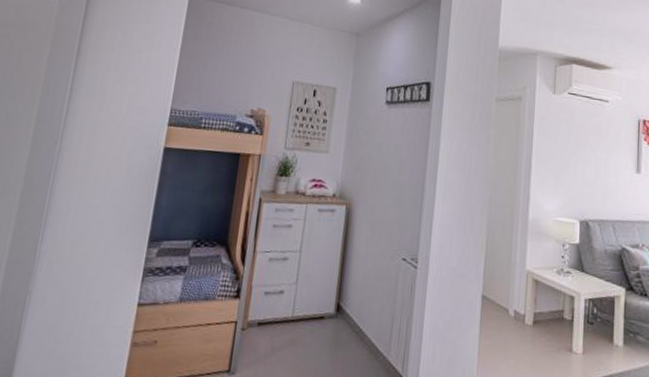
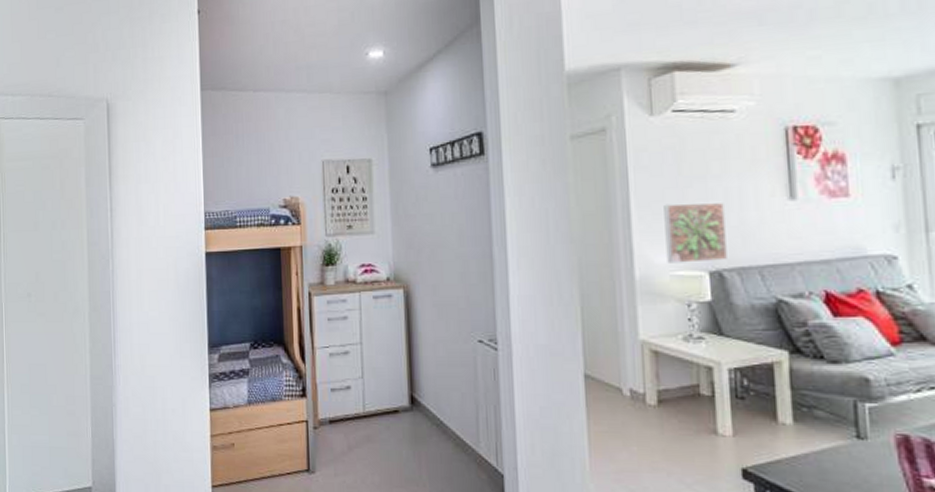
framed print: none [552,163,595,213] -> present [664,203,727,263]

